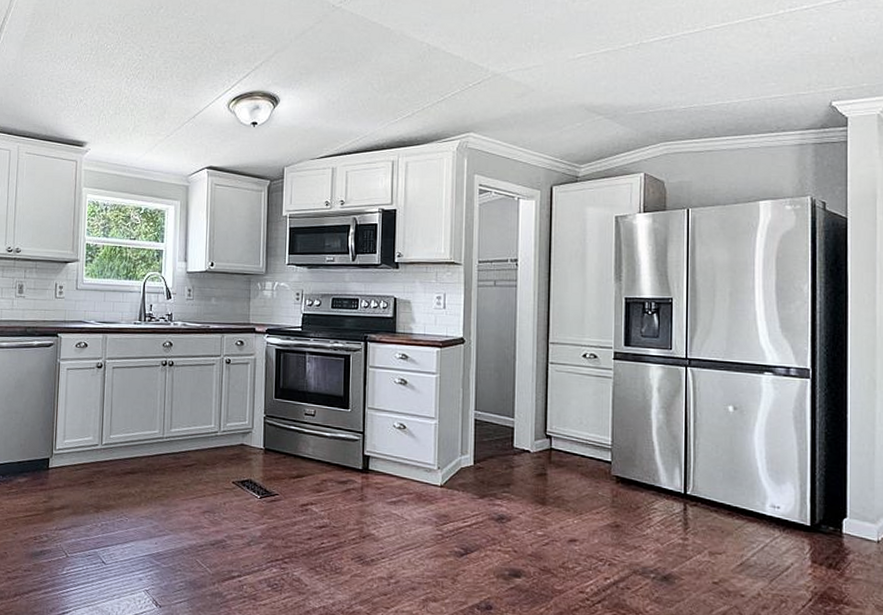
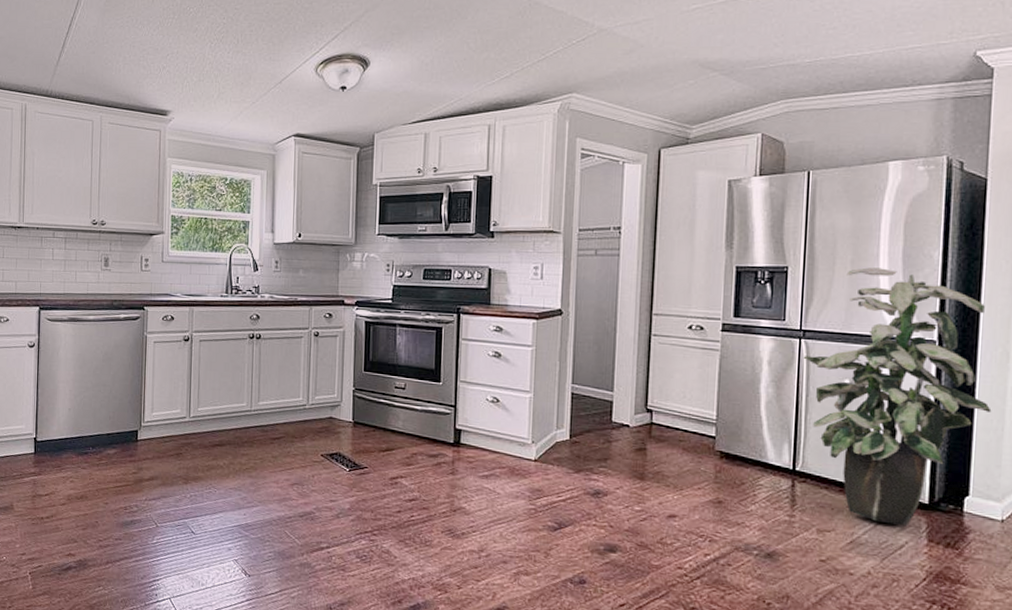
indoor plant: none [690,299,863,548] -> present [803,267,992,527]

